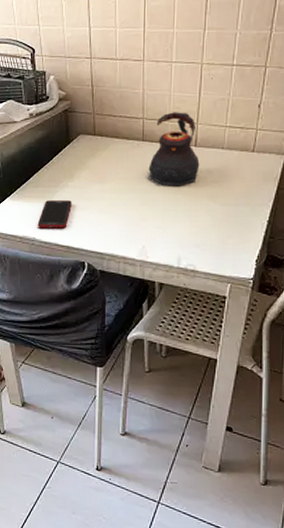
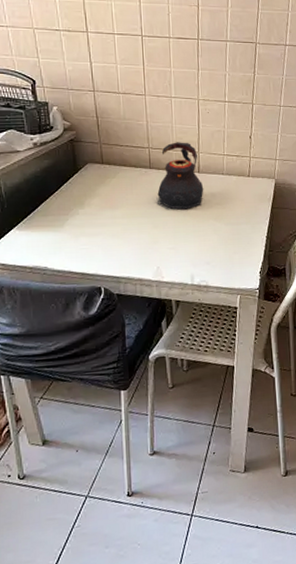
cell phone: present [37,200,72,229] -> none [48,227,84,257]

